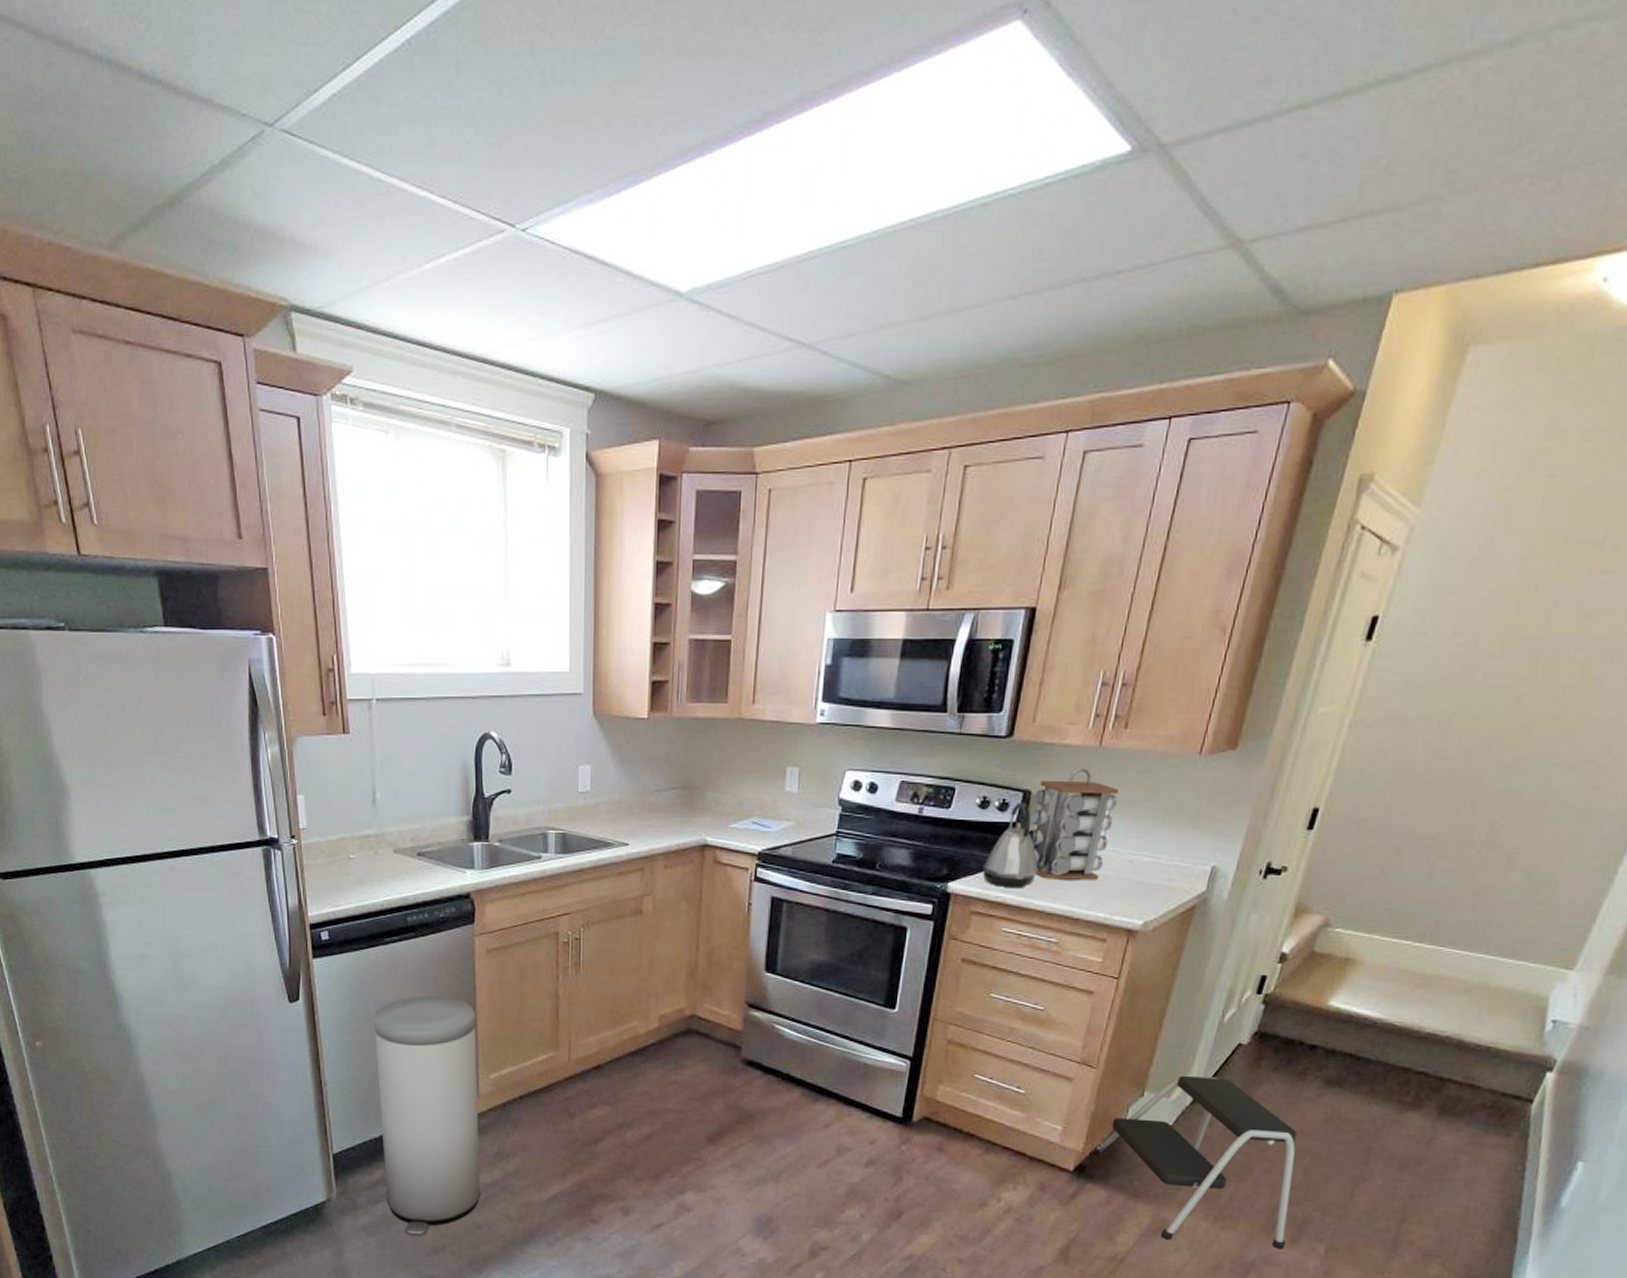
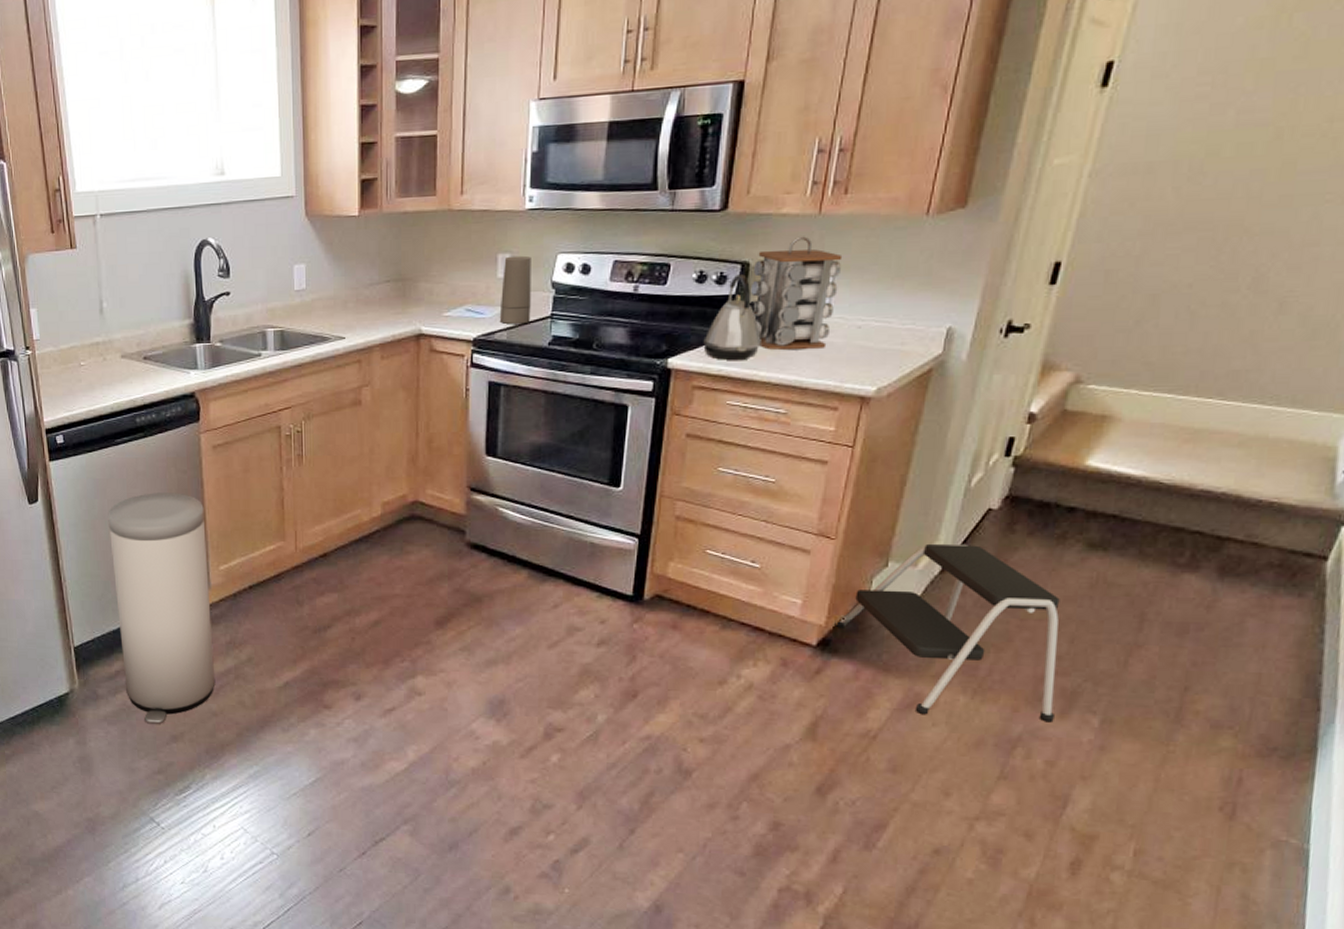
canister: none [785,770,820,841] -> present [499,255,531,325]

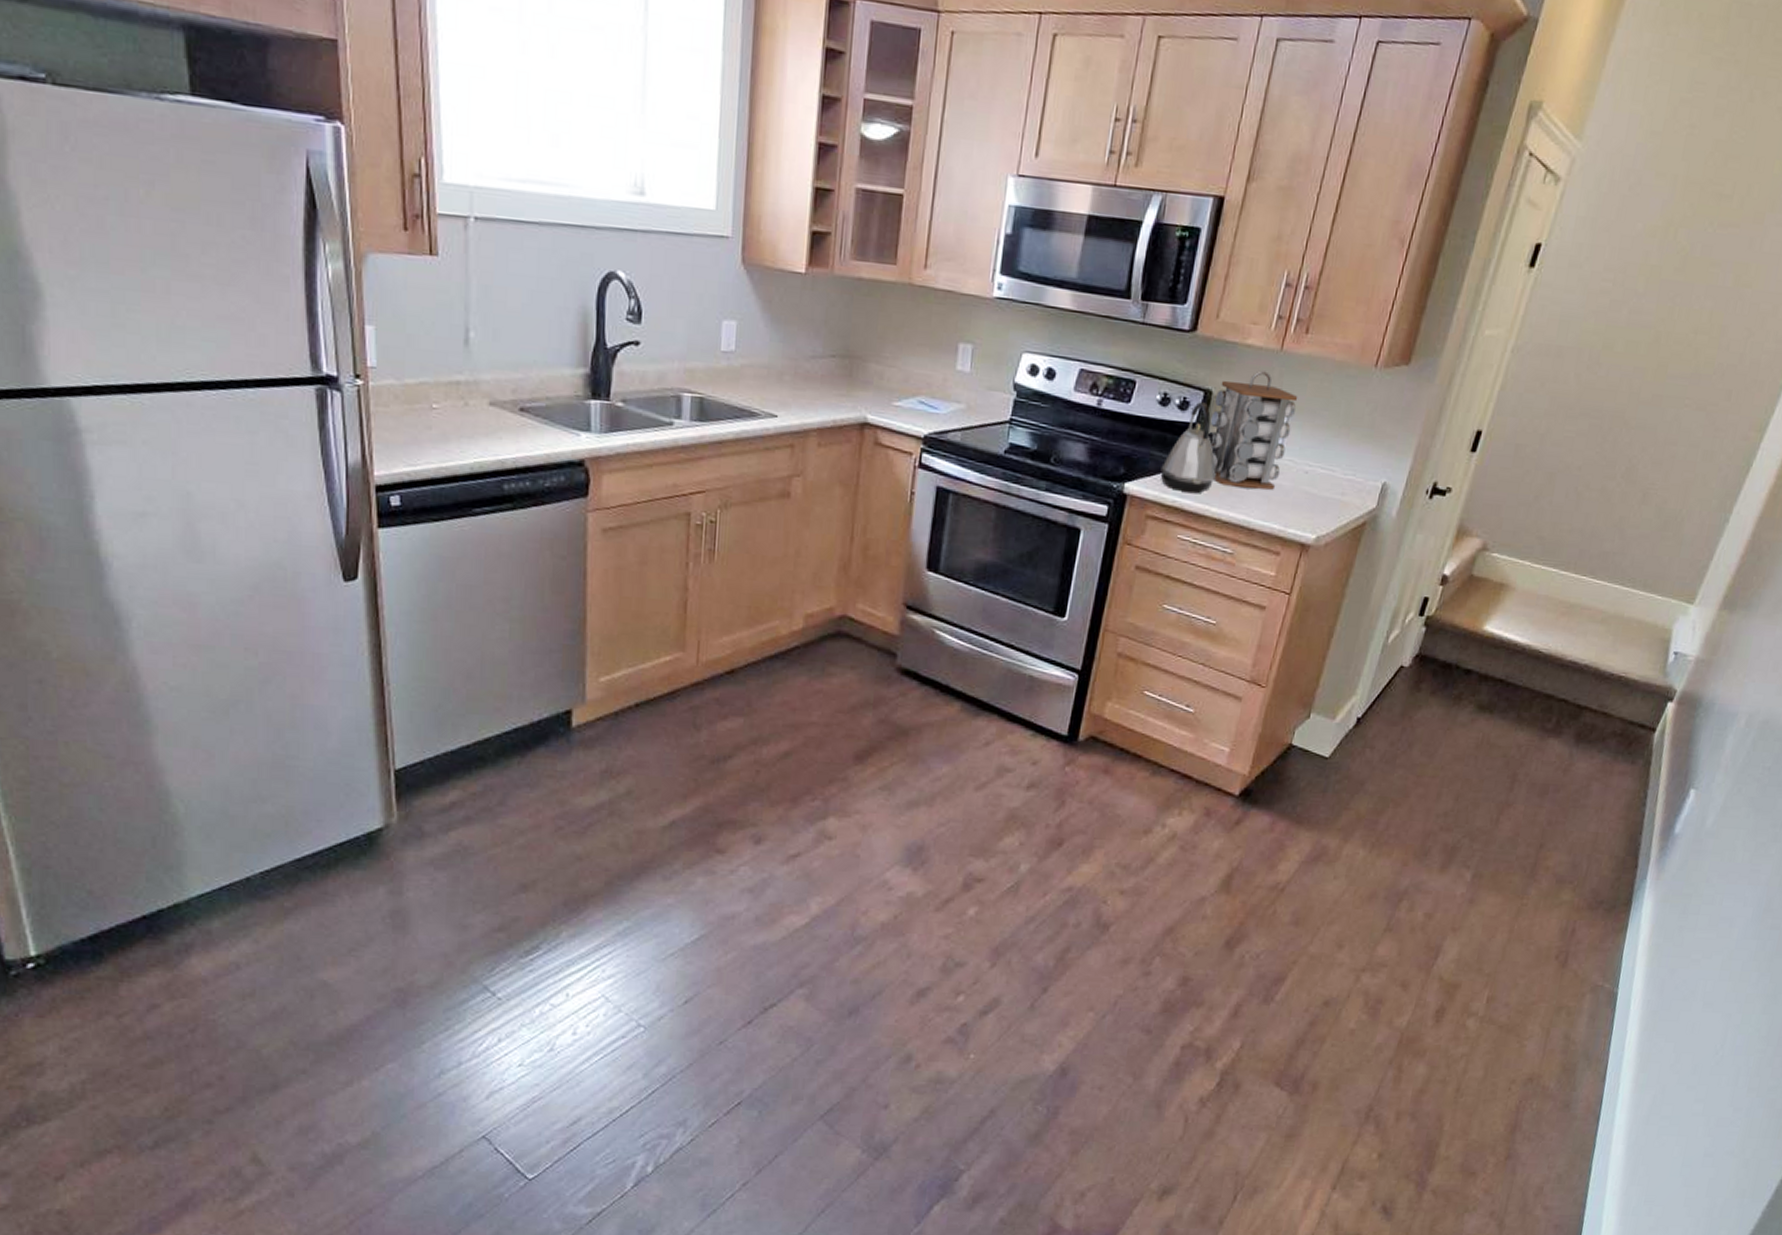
pedal bin: present [108,493,216,724] -> none [455,580,585,870]
canister: present [499,255,531,325] -> none [954,347,995,427]
step stool: present [834,543,1060,723] -> none [1257,697,1451,877]

